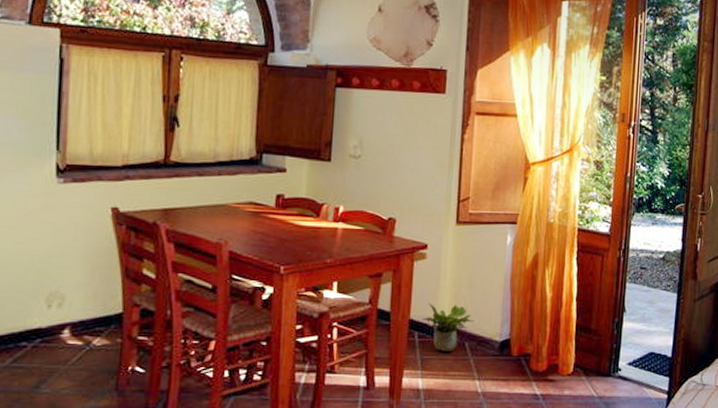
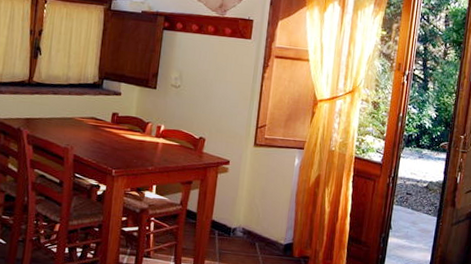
potted plant: present [421,302,475,351] -> none [221,207,265,249]

